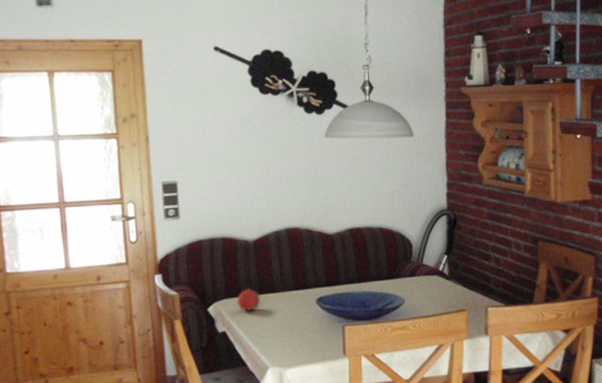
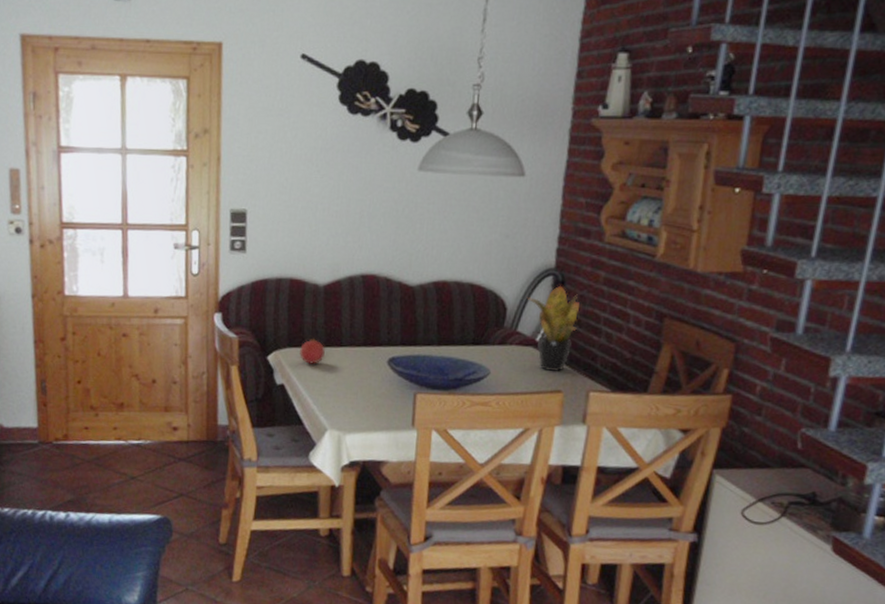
potted plant: none [427,222,471,295] -> present [527,285,579,372]

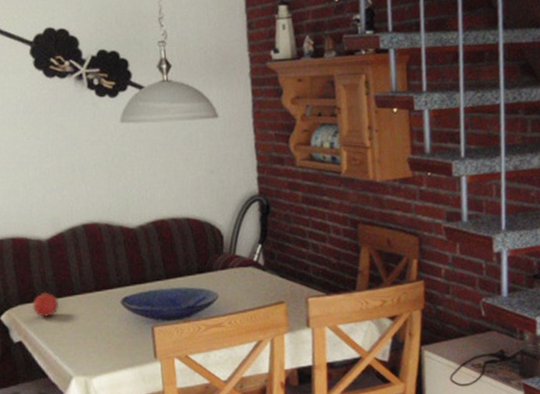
potted plant: present [527,285,579,372] -> none [239,208,287,287]

